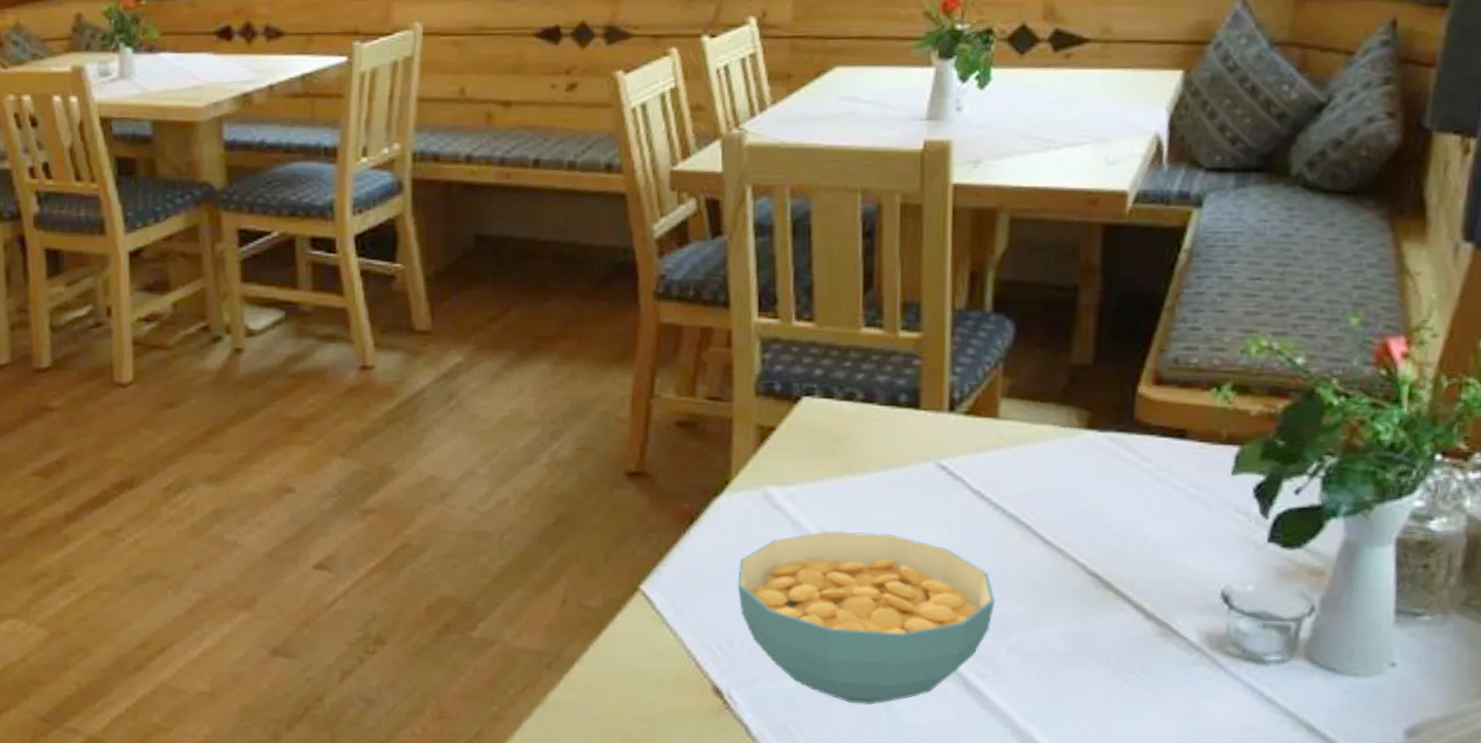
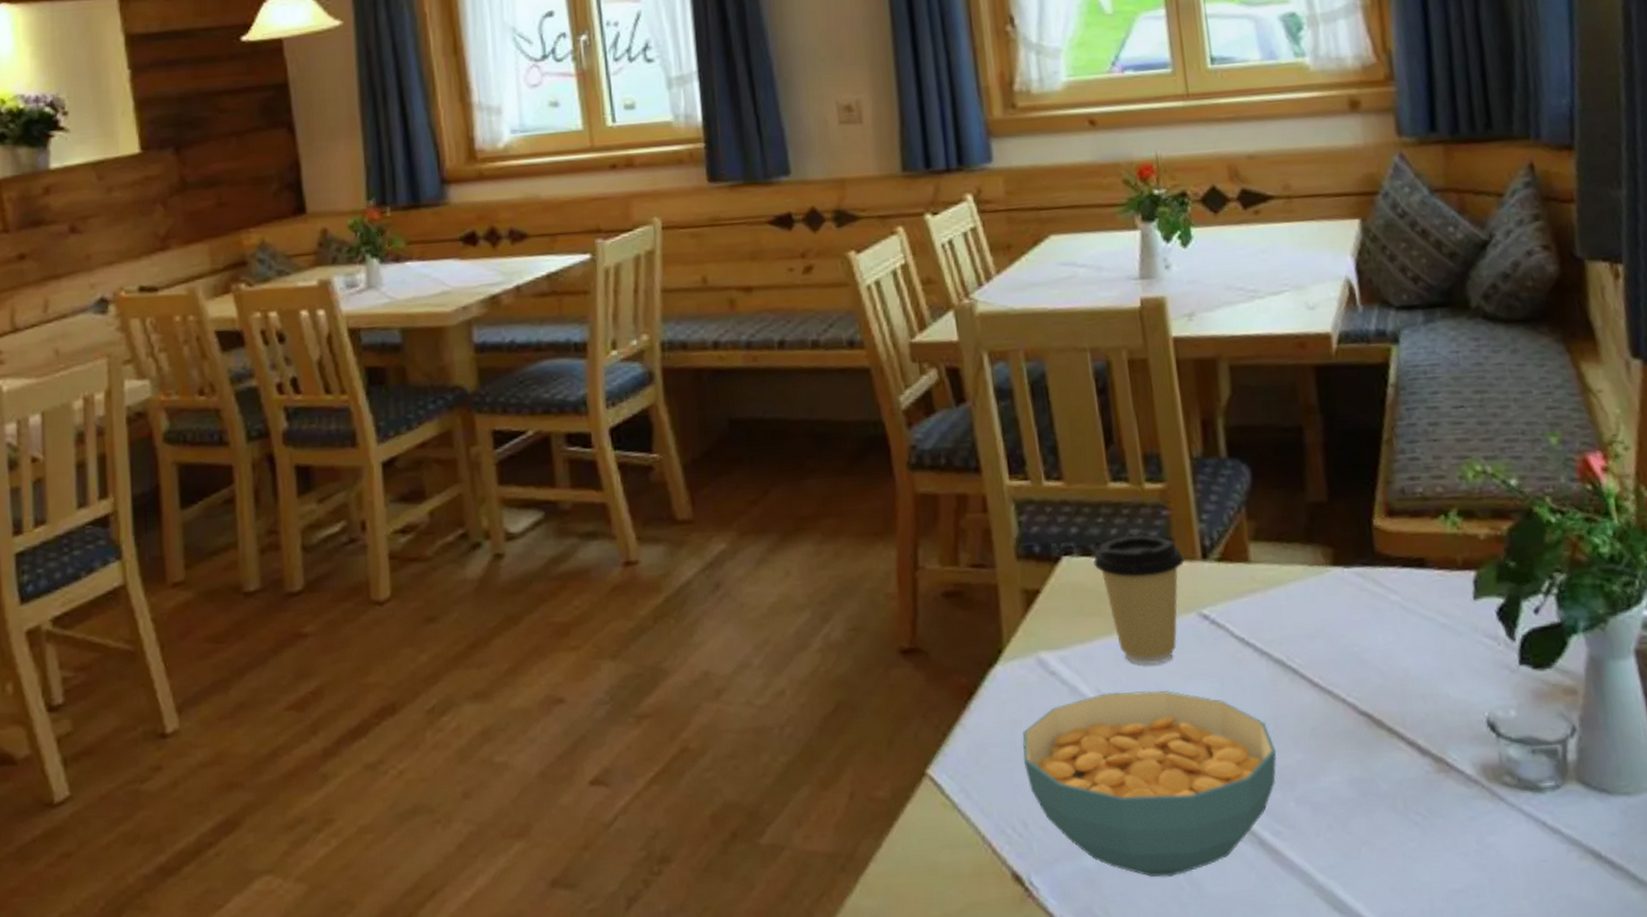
coffee cup: none [834,381,930,508] -> present [1093,534,1184,665]

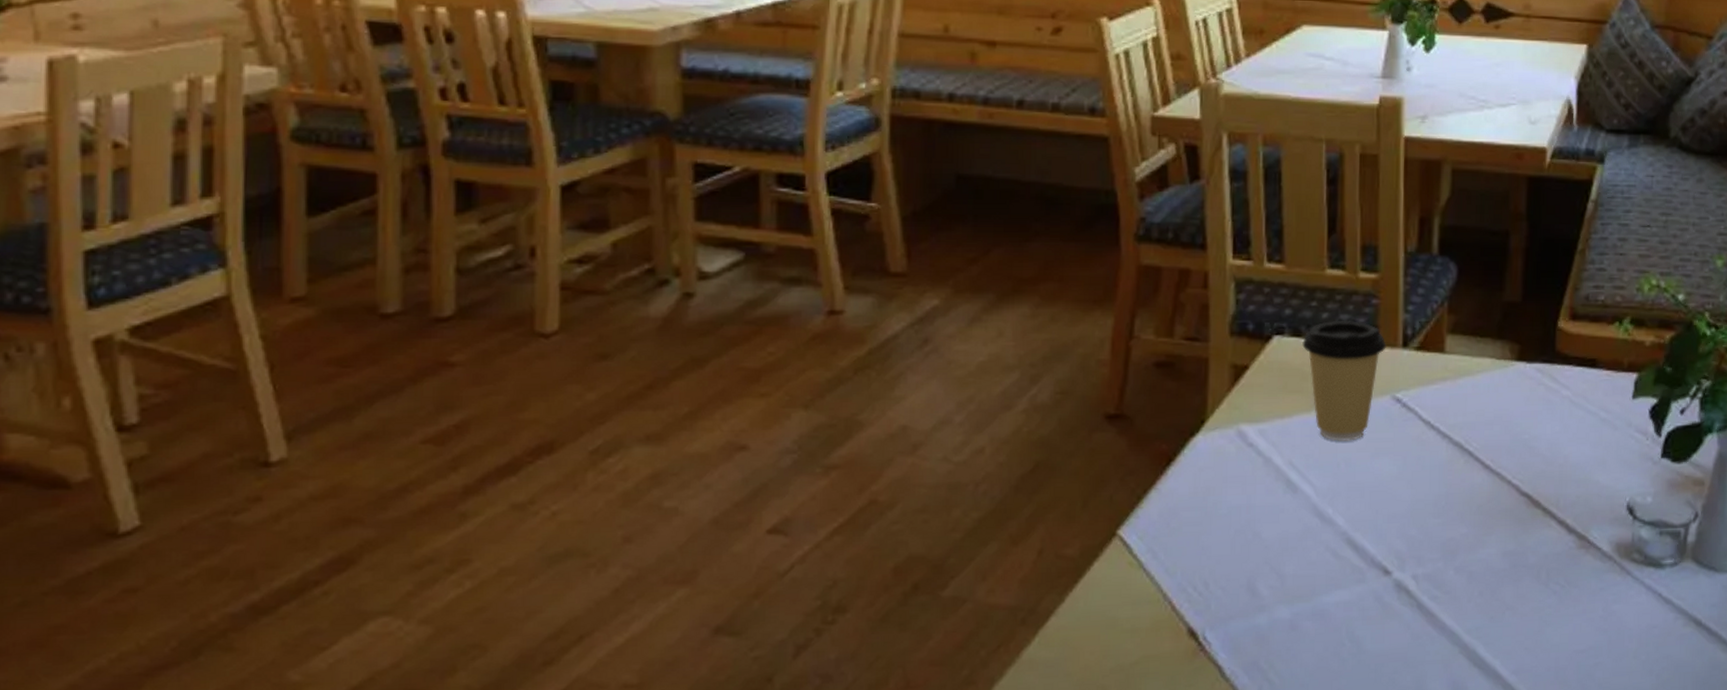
cereal bowl: present [1022,690,1277,877] -> none [1212,465,1444,635]

